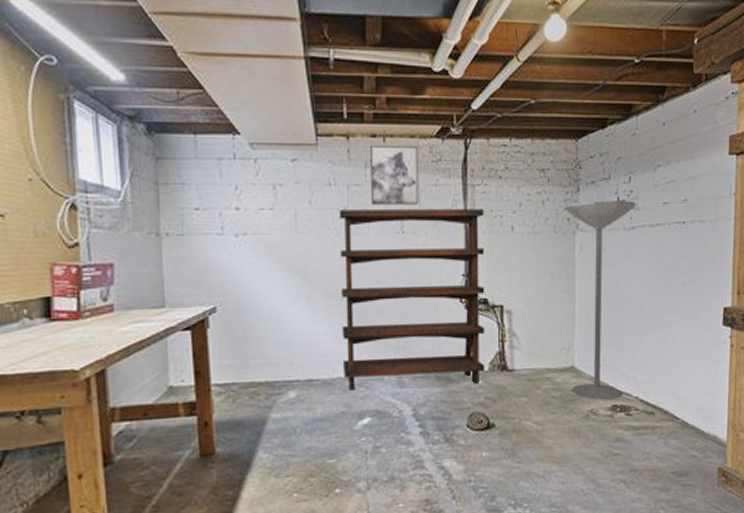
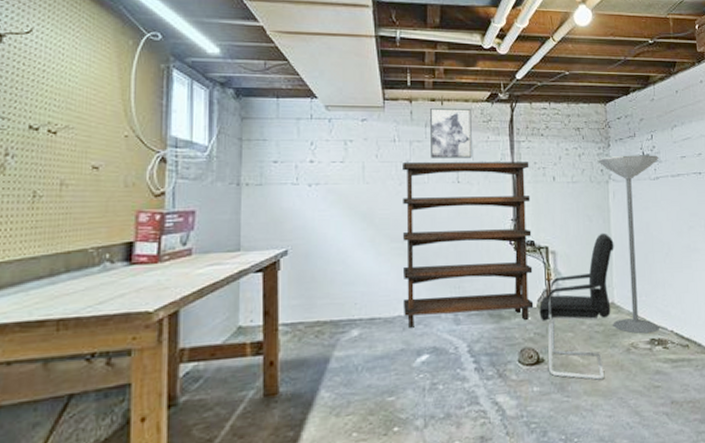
office chair: none [491,290,578,446] -> present [539,233,614,380]

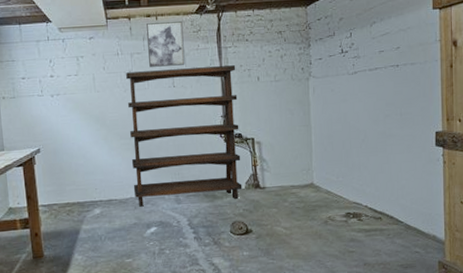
office chair: present [539,233,614,380] -> none [247,124,314,246]
floor lamp: present [597,155,660,334] -> none [298,51,357,209]

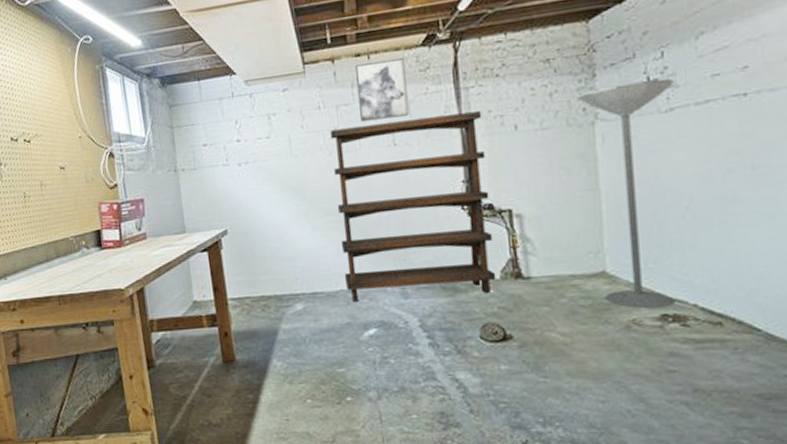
floor lamp: none [298,51,357,209] -> present [576,78,677,309]

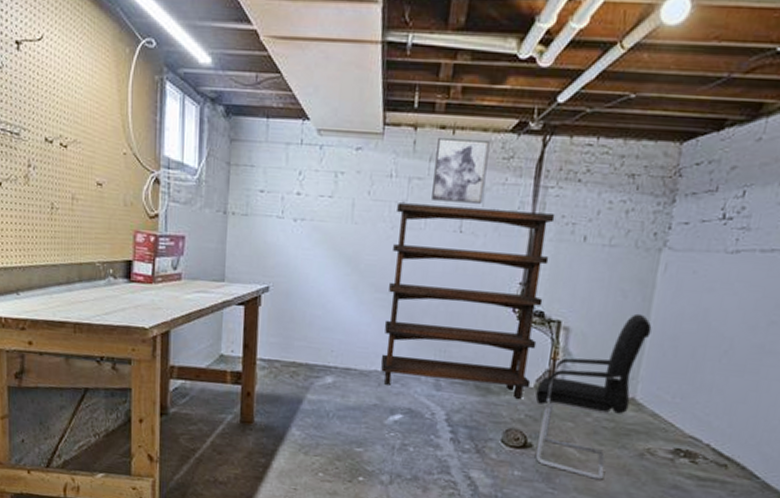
office chair: none [503,187,605,361] -> present [535,313,652,480]
floor lamp: present [576,78,677,309] -> none [626,215,747,442]

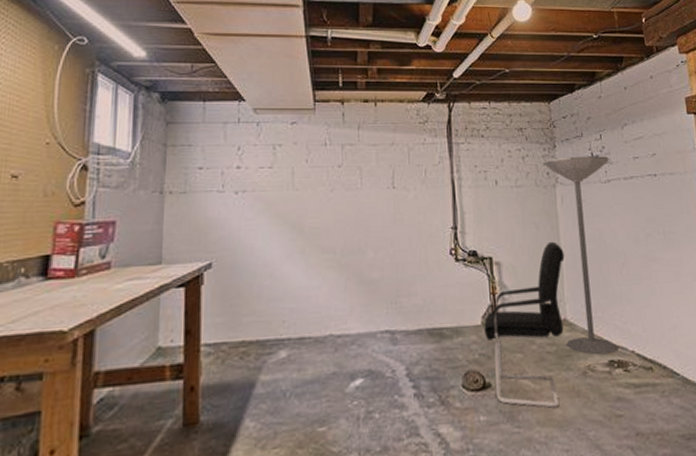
bookshelf: present [380,203,556,400] -> none [334,165,478,349]
wall art: present [432,138,490,204] -> none [363,108,408,162]
floor lamp: none [626,215,747,442] -> present [542,156,620,355]

